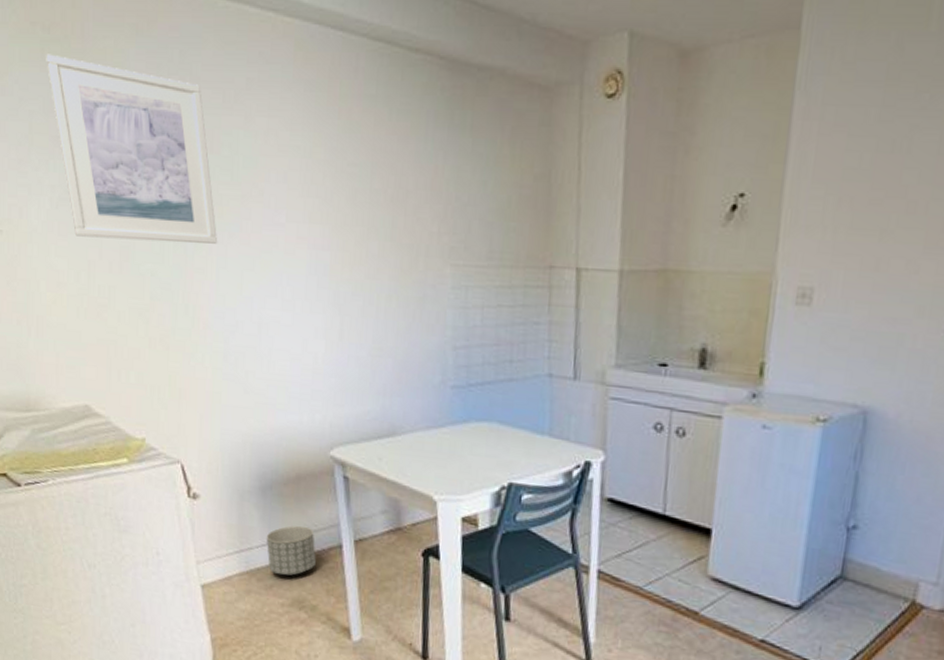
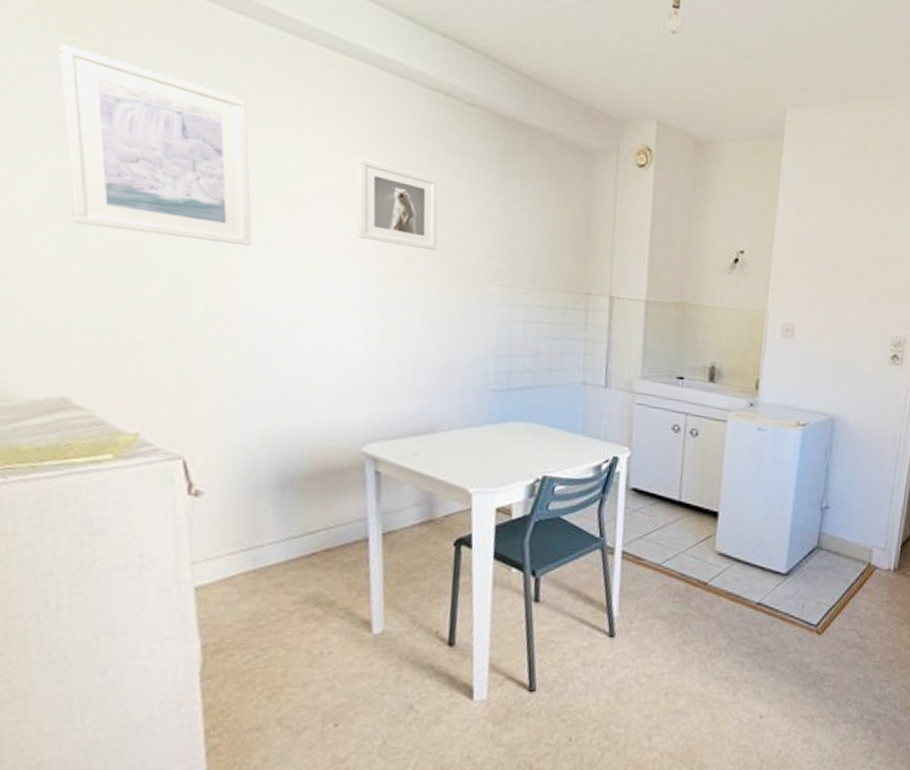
planter: present [266,525,316,577] -> none [280,520,339,573]
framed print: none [304,132,389,232] -> present [356,157,439,251]

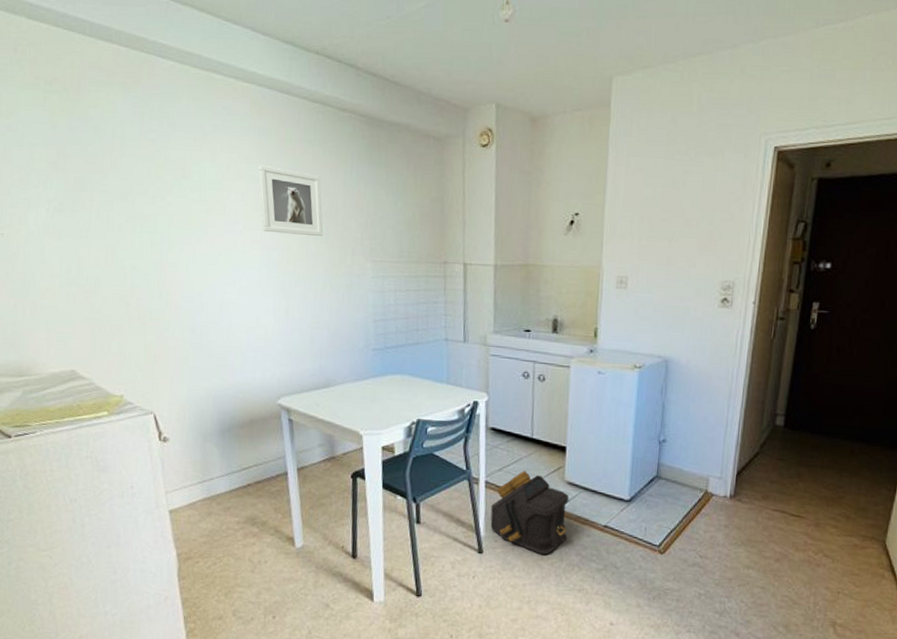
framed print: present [58,43,253,246] -> none [47,101,188,245]
backpack: none [625,539,720,637] -> present [490,471,569,555]

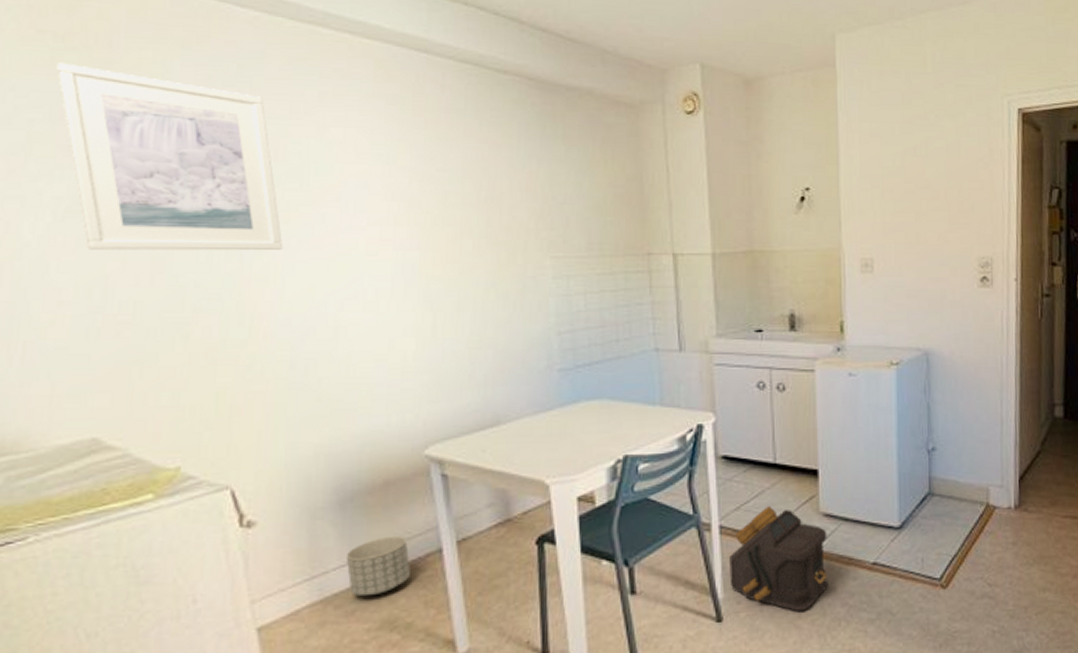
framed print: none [47,101,188,245] -> present [56,62,284,251]
planter: none [224,459,266,500] -> present [345,535,410,597]
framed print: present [258,165,324,237] -> none [387,141,483,230]

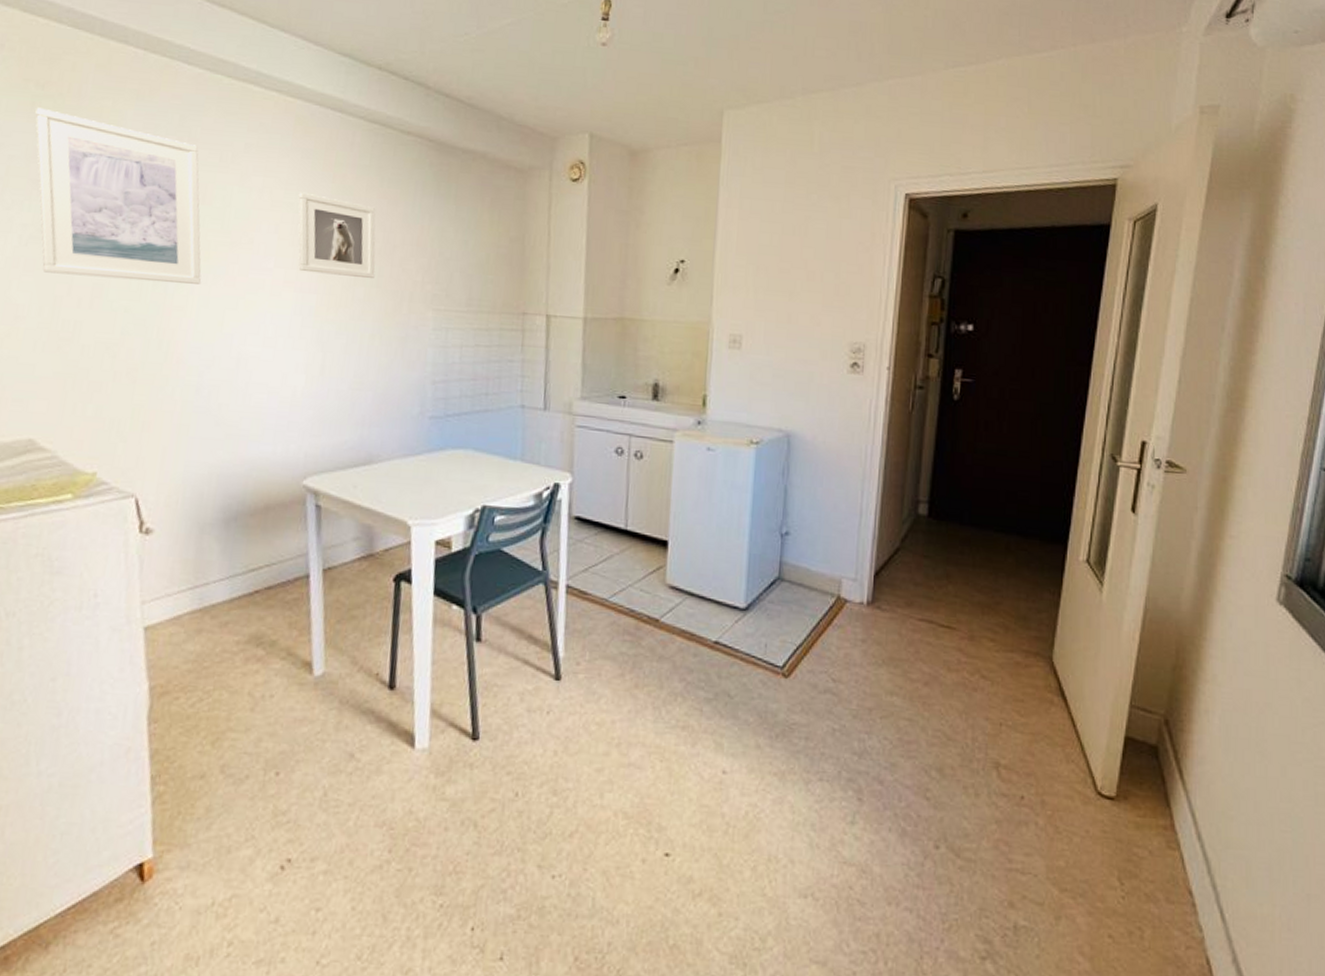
planter: present [345,535,410,597] -> none [225,556,280,611]
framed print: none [387,141,483,230] -> present [298,192,376,279]
backpack: present [729,506,829,611] -> none [571,571,672,681]

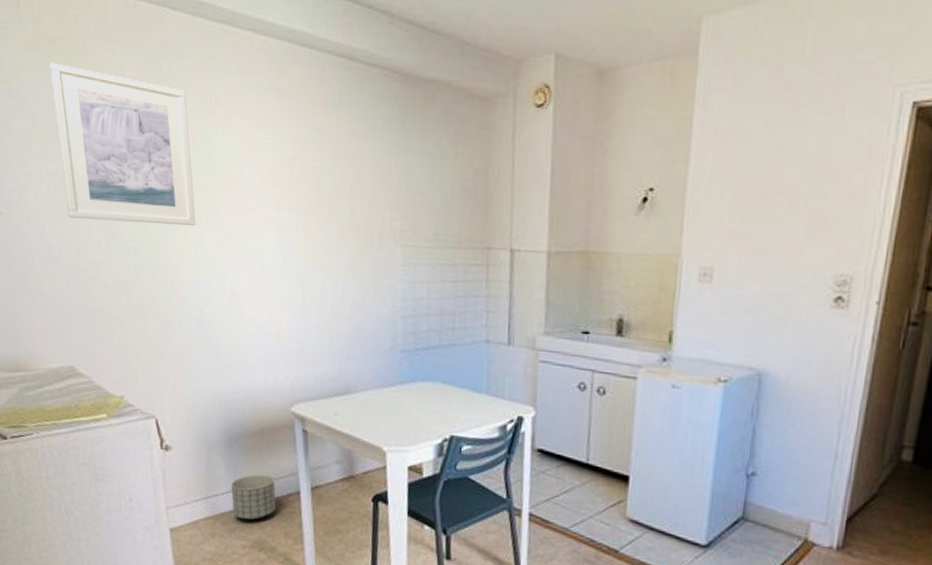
planter: none [225,556,280,611] -> present [231,474,276,521]
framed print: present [298,192,376,279] -> none [275,132,347,217]

